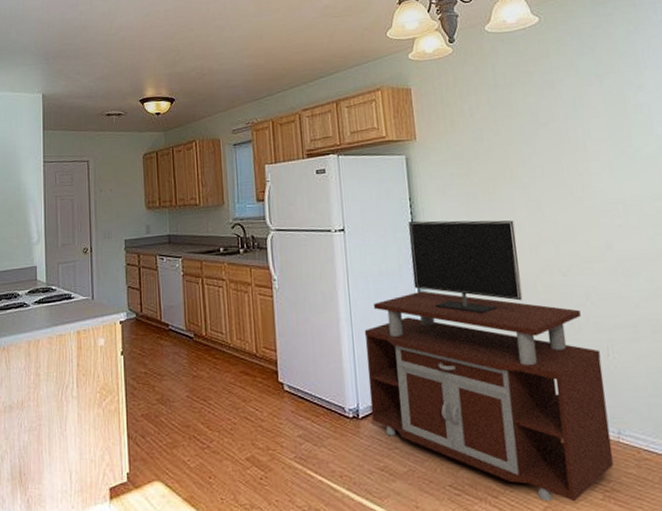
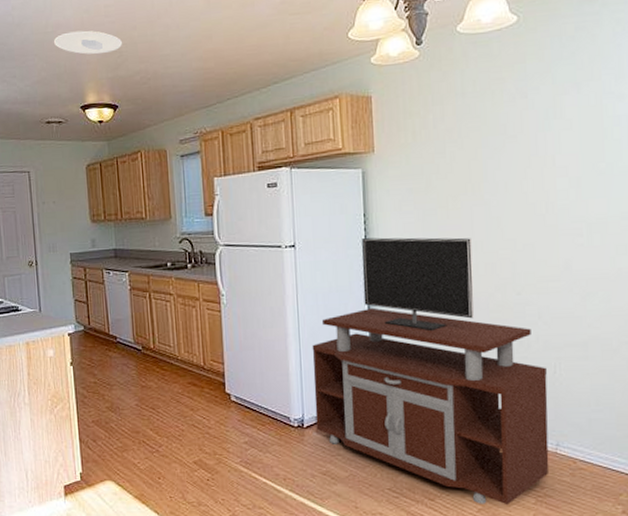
recessed light: none [116,32,181,53] -> present [53,30,123,55]

